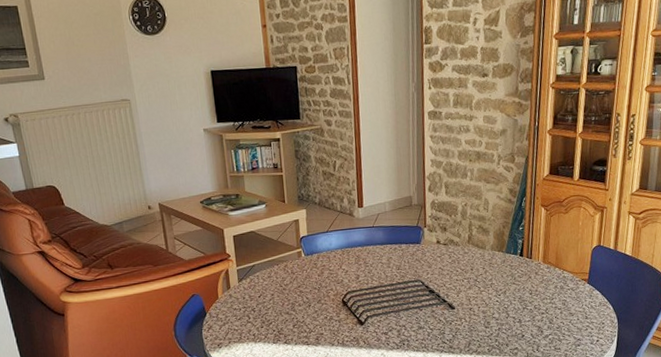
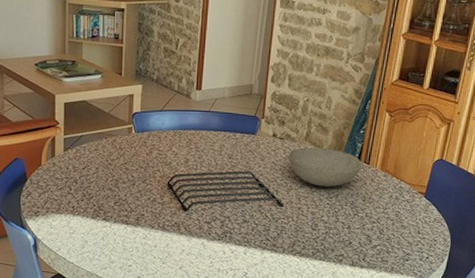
bowl: none [453,248,525,286] -> present [288,147,362,187]

